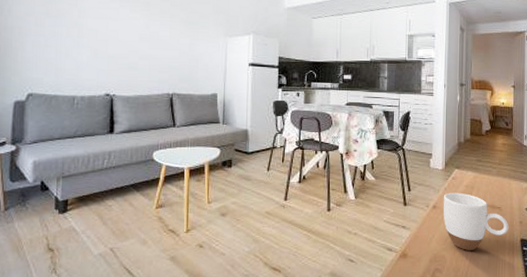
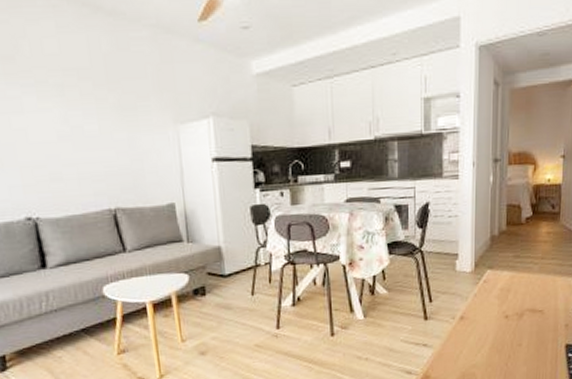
mug: present [443,192,509,250] -> none [472,298,552,364]

